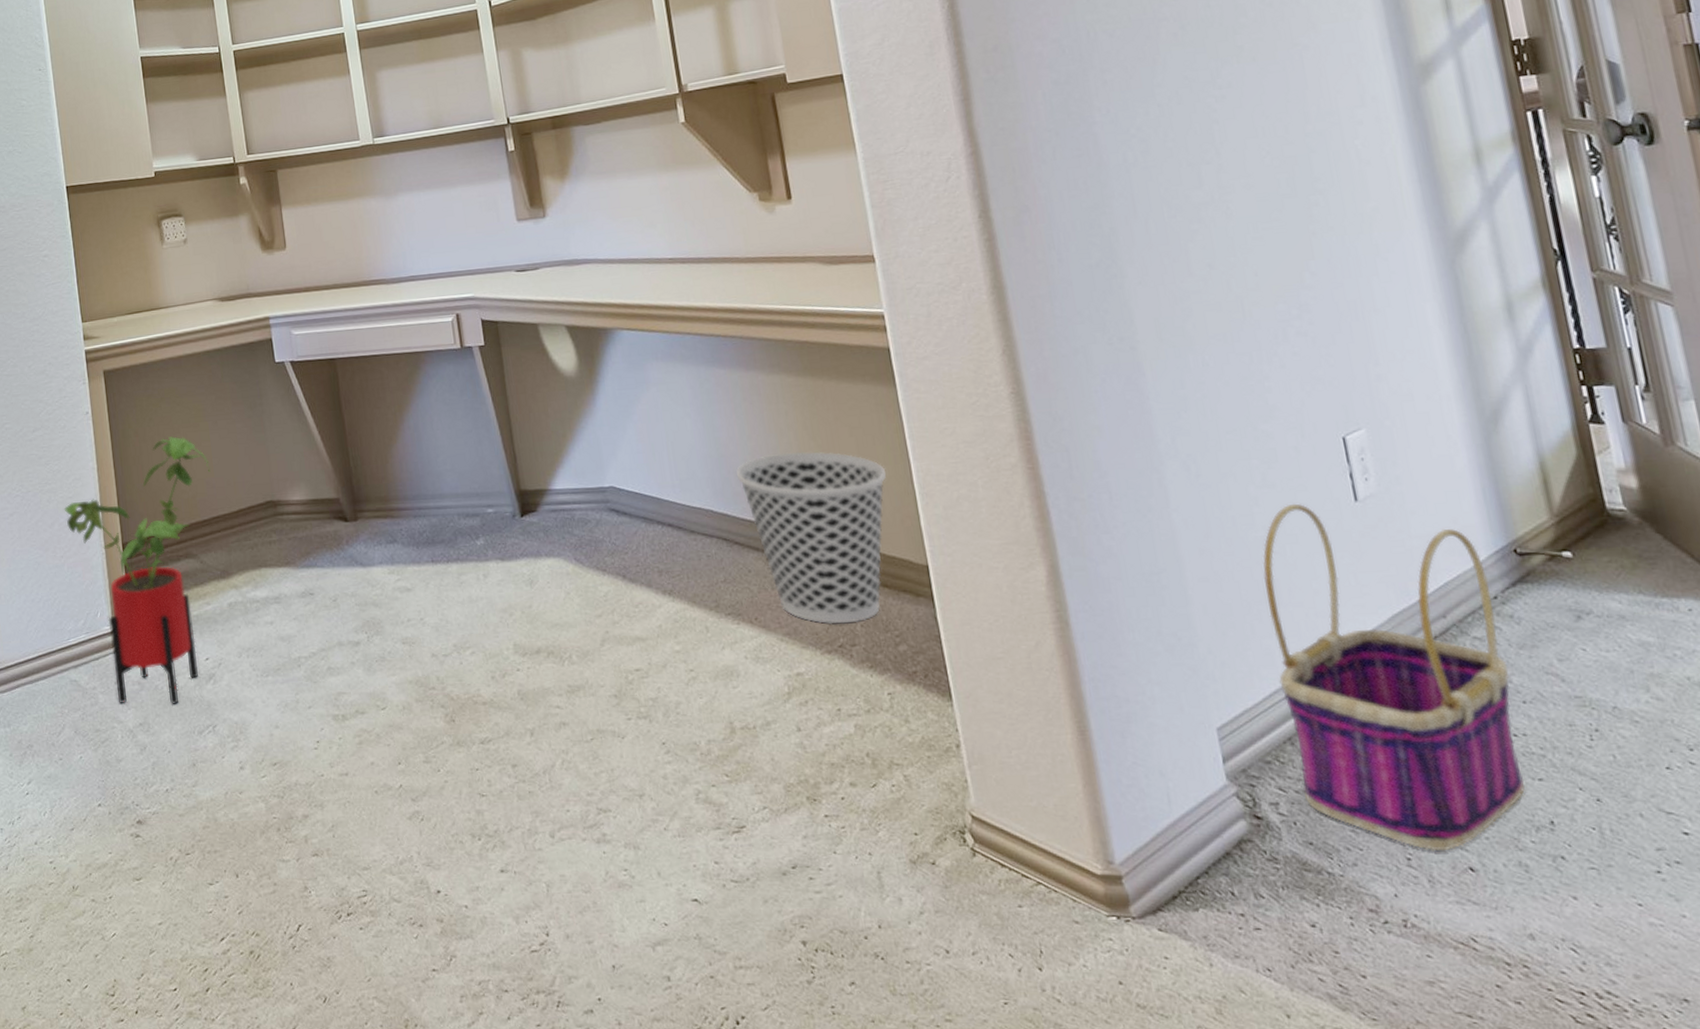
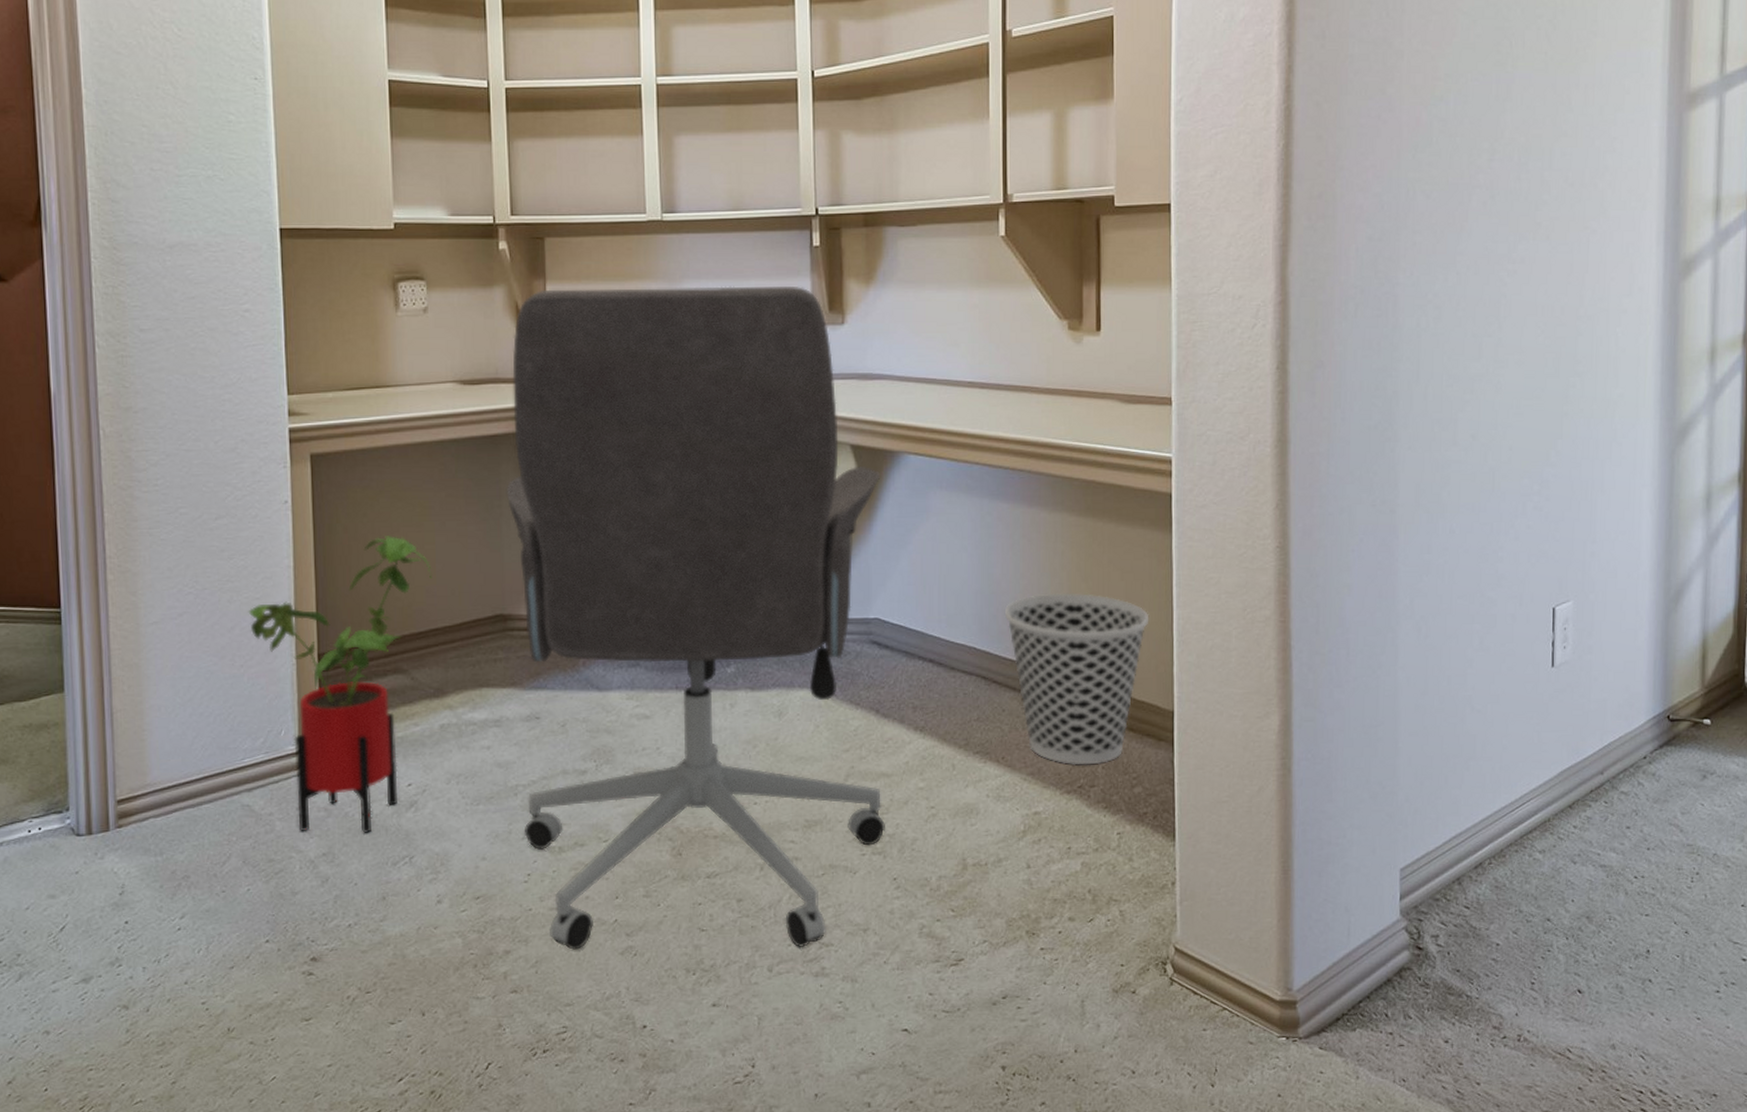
office chair: none [259,188,649,815] -> present [506,286,886,950]
basket: present [1263,503,1525,852] -> none [1459,666,1643,977]

